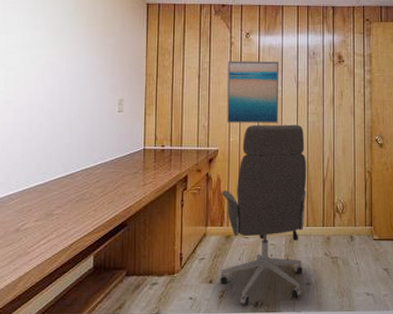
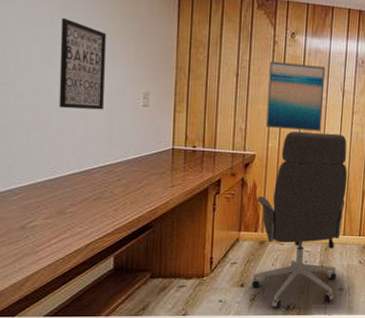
wall art: none [48,40,88,119] -> present [59,17,107,110]

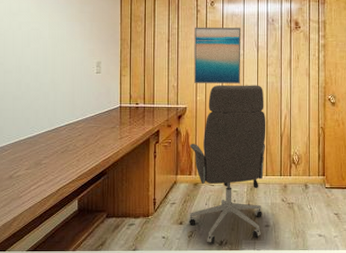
wall art: present [59,17,107,110] -> none [35,8,69,80]

